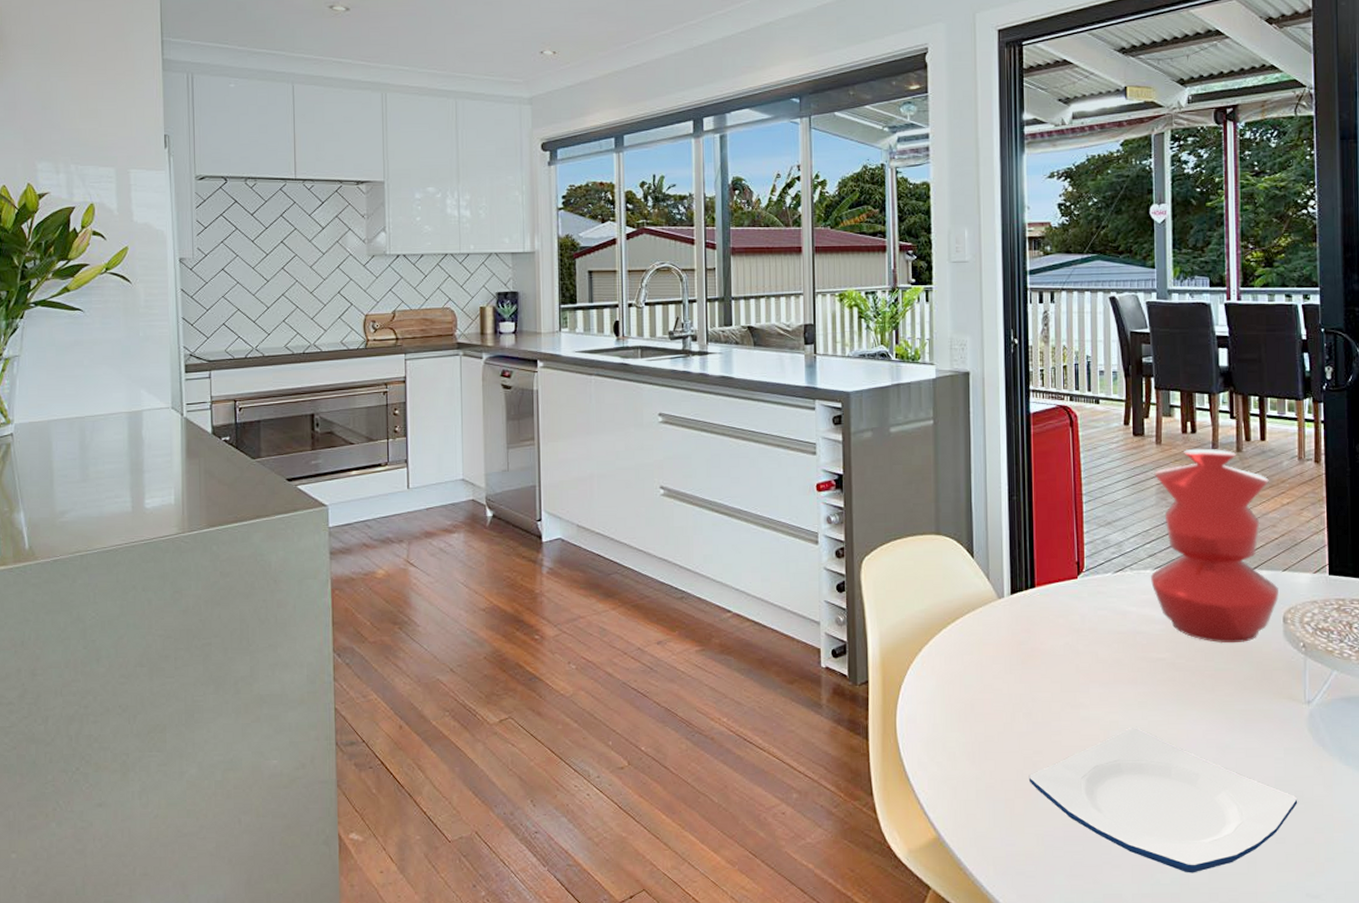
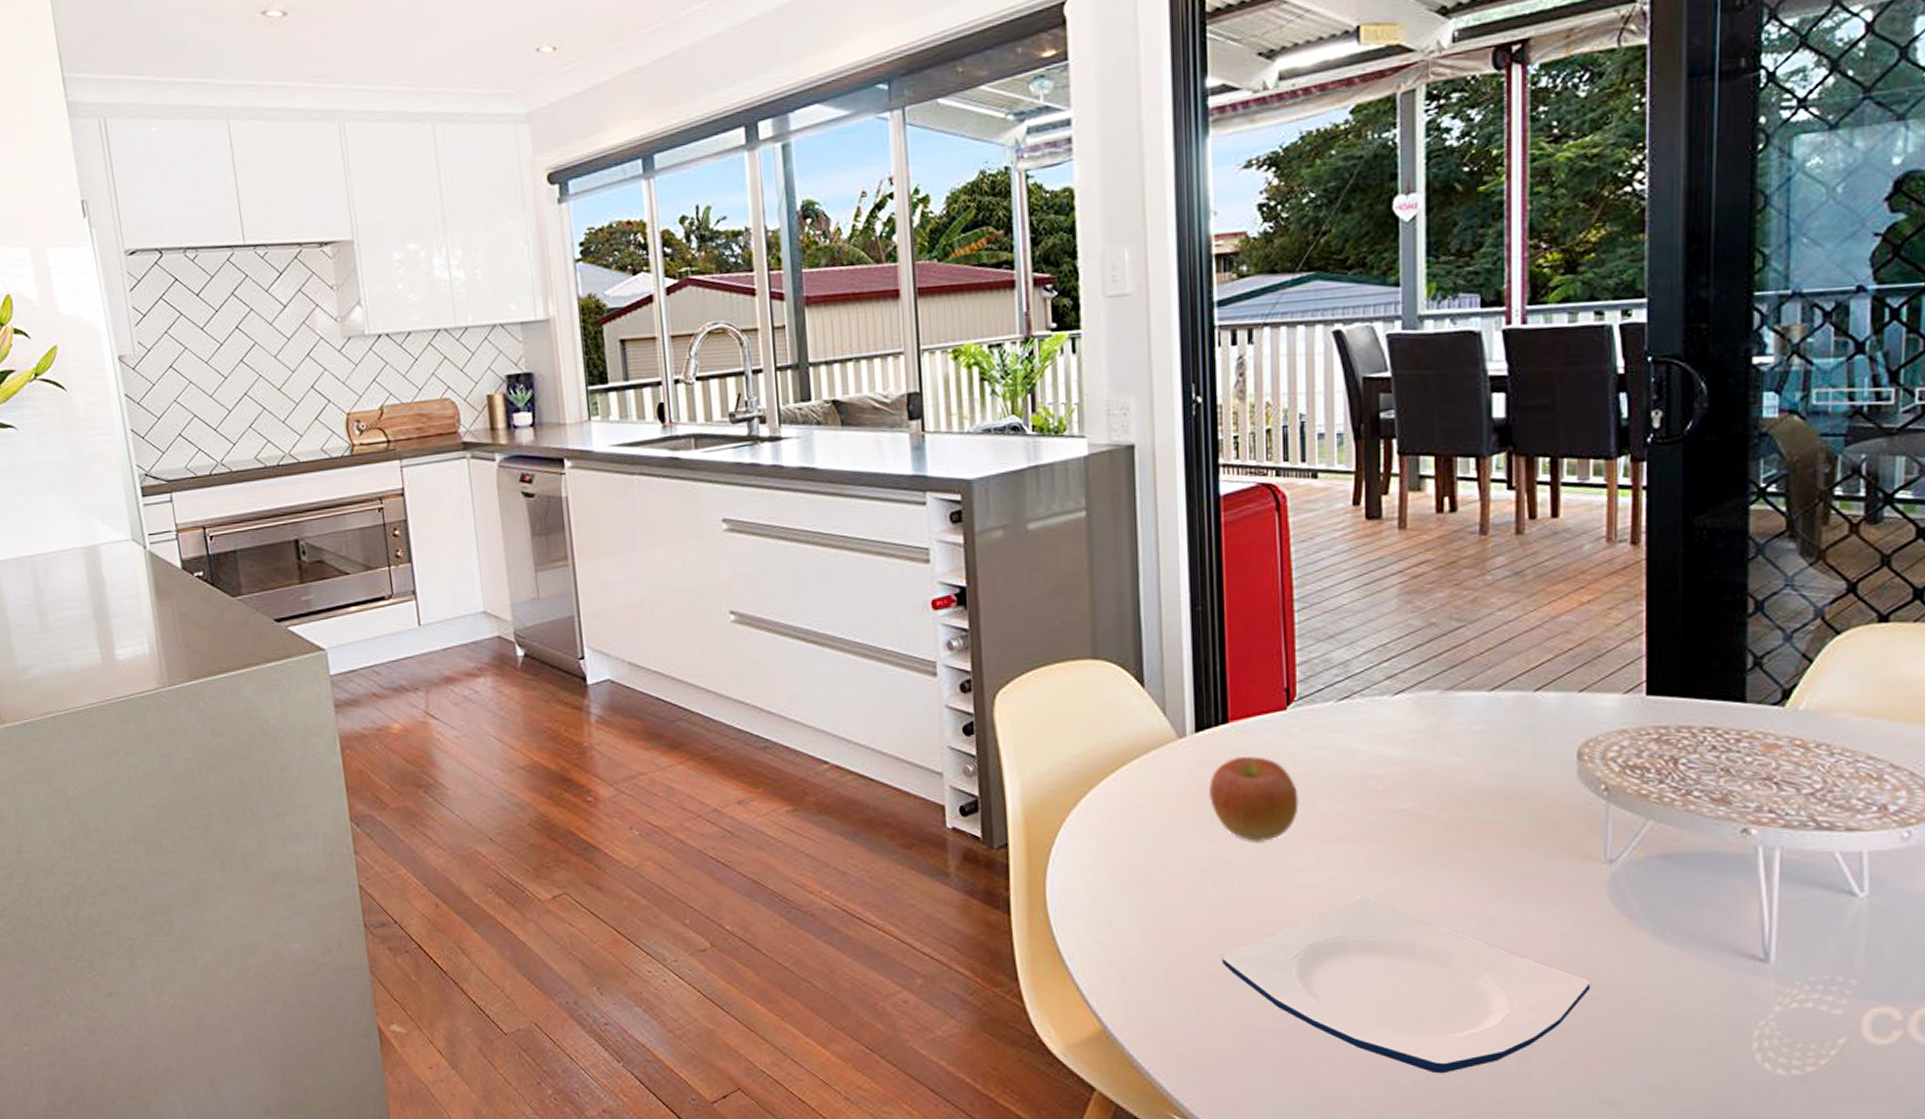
apple: none [1020,615,1086,683] -> present [1208,757,1299,842]
vase: present [1151,448,1278,644] -> none [1390,531,1571,788]

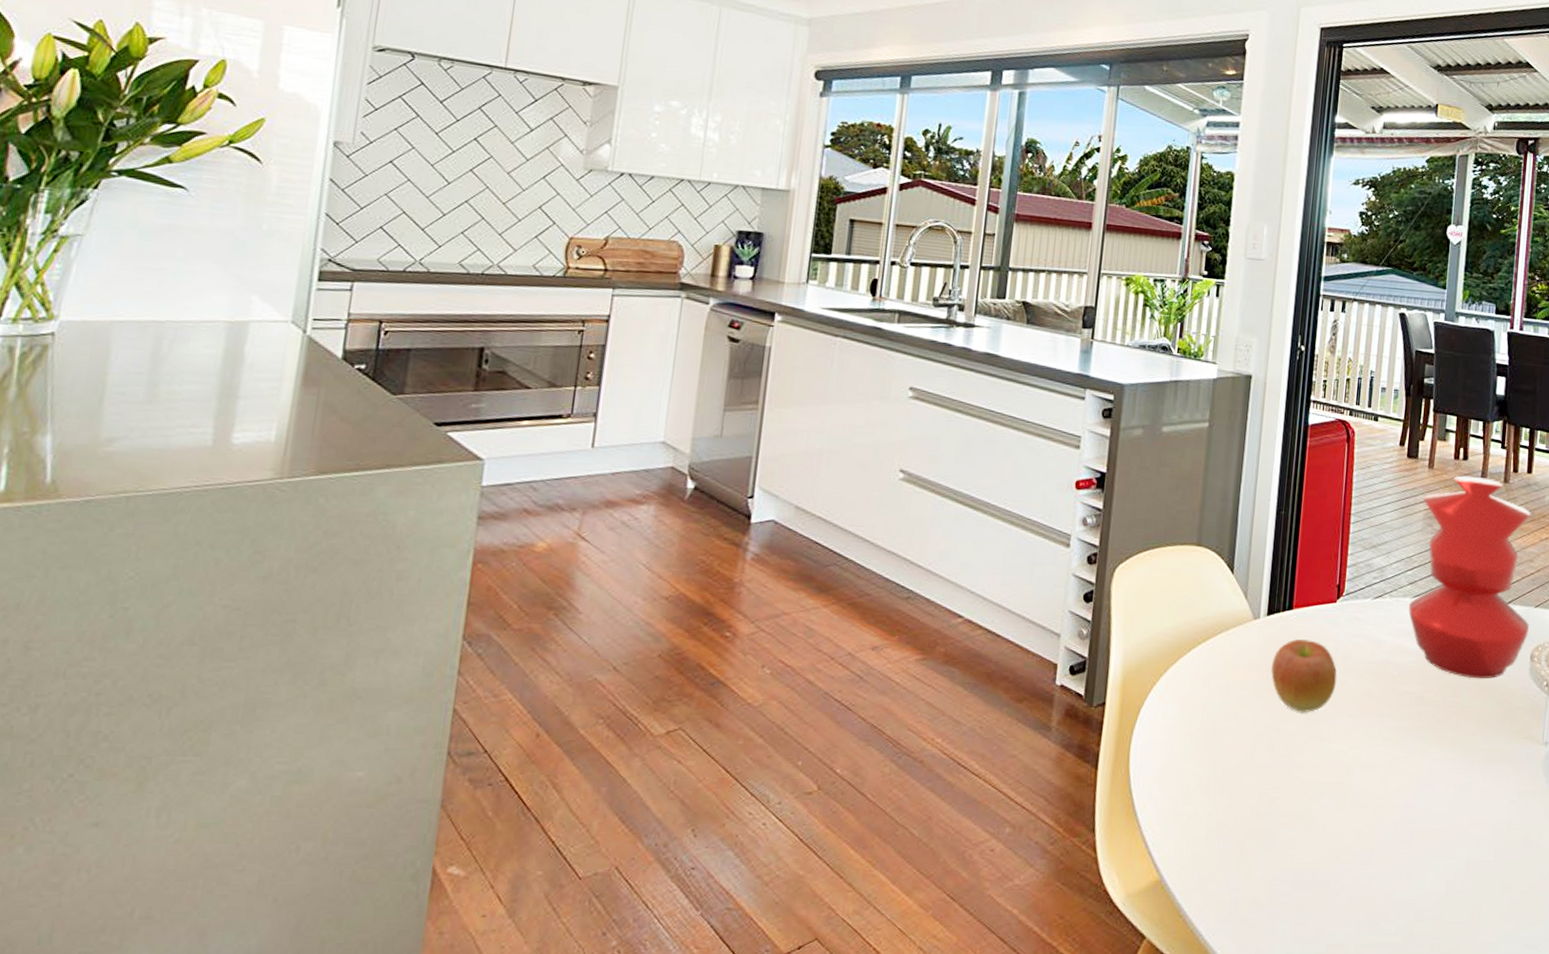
plate: present [1221,895,1591,1074] -> none [1263,763,1526,922]
vase: none [1390,531,1571,788] -> present [1409,475,1531,679]

